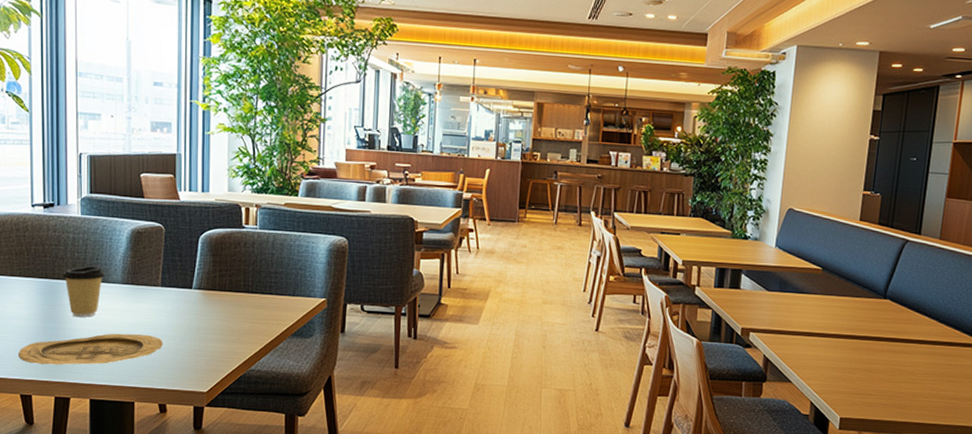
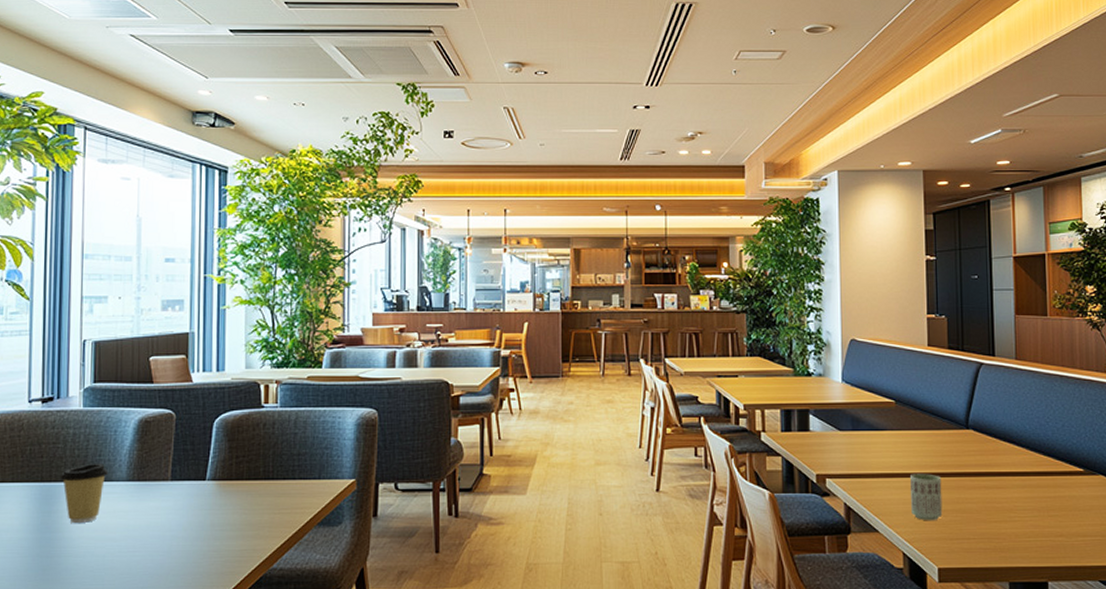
plate: present [19,333,163,365] -> none [7,538,172,582]
cup: none [823,334,855,376] -> present [910,474,943,520]

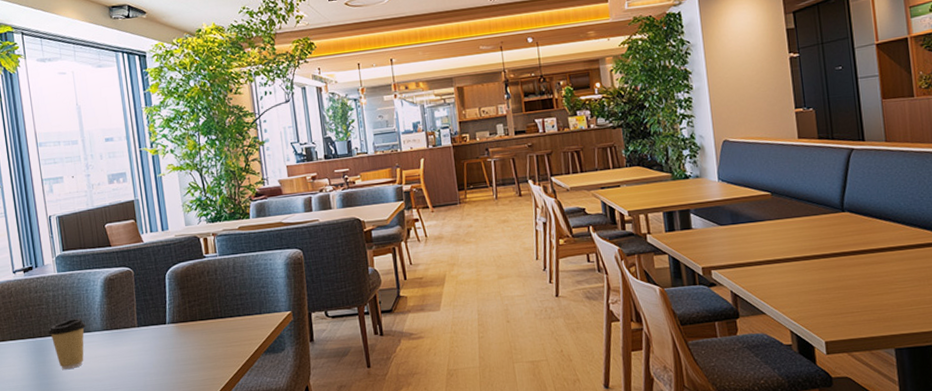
cup: present [910,474,943,520] -> none [792,256,826,299]

